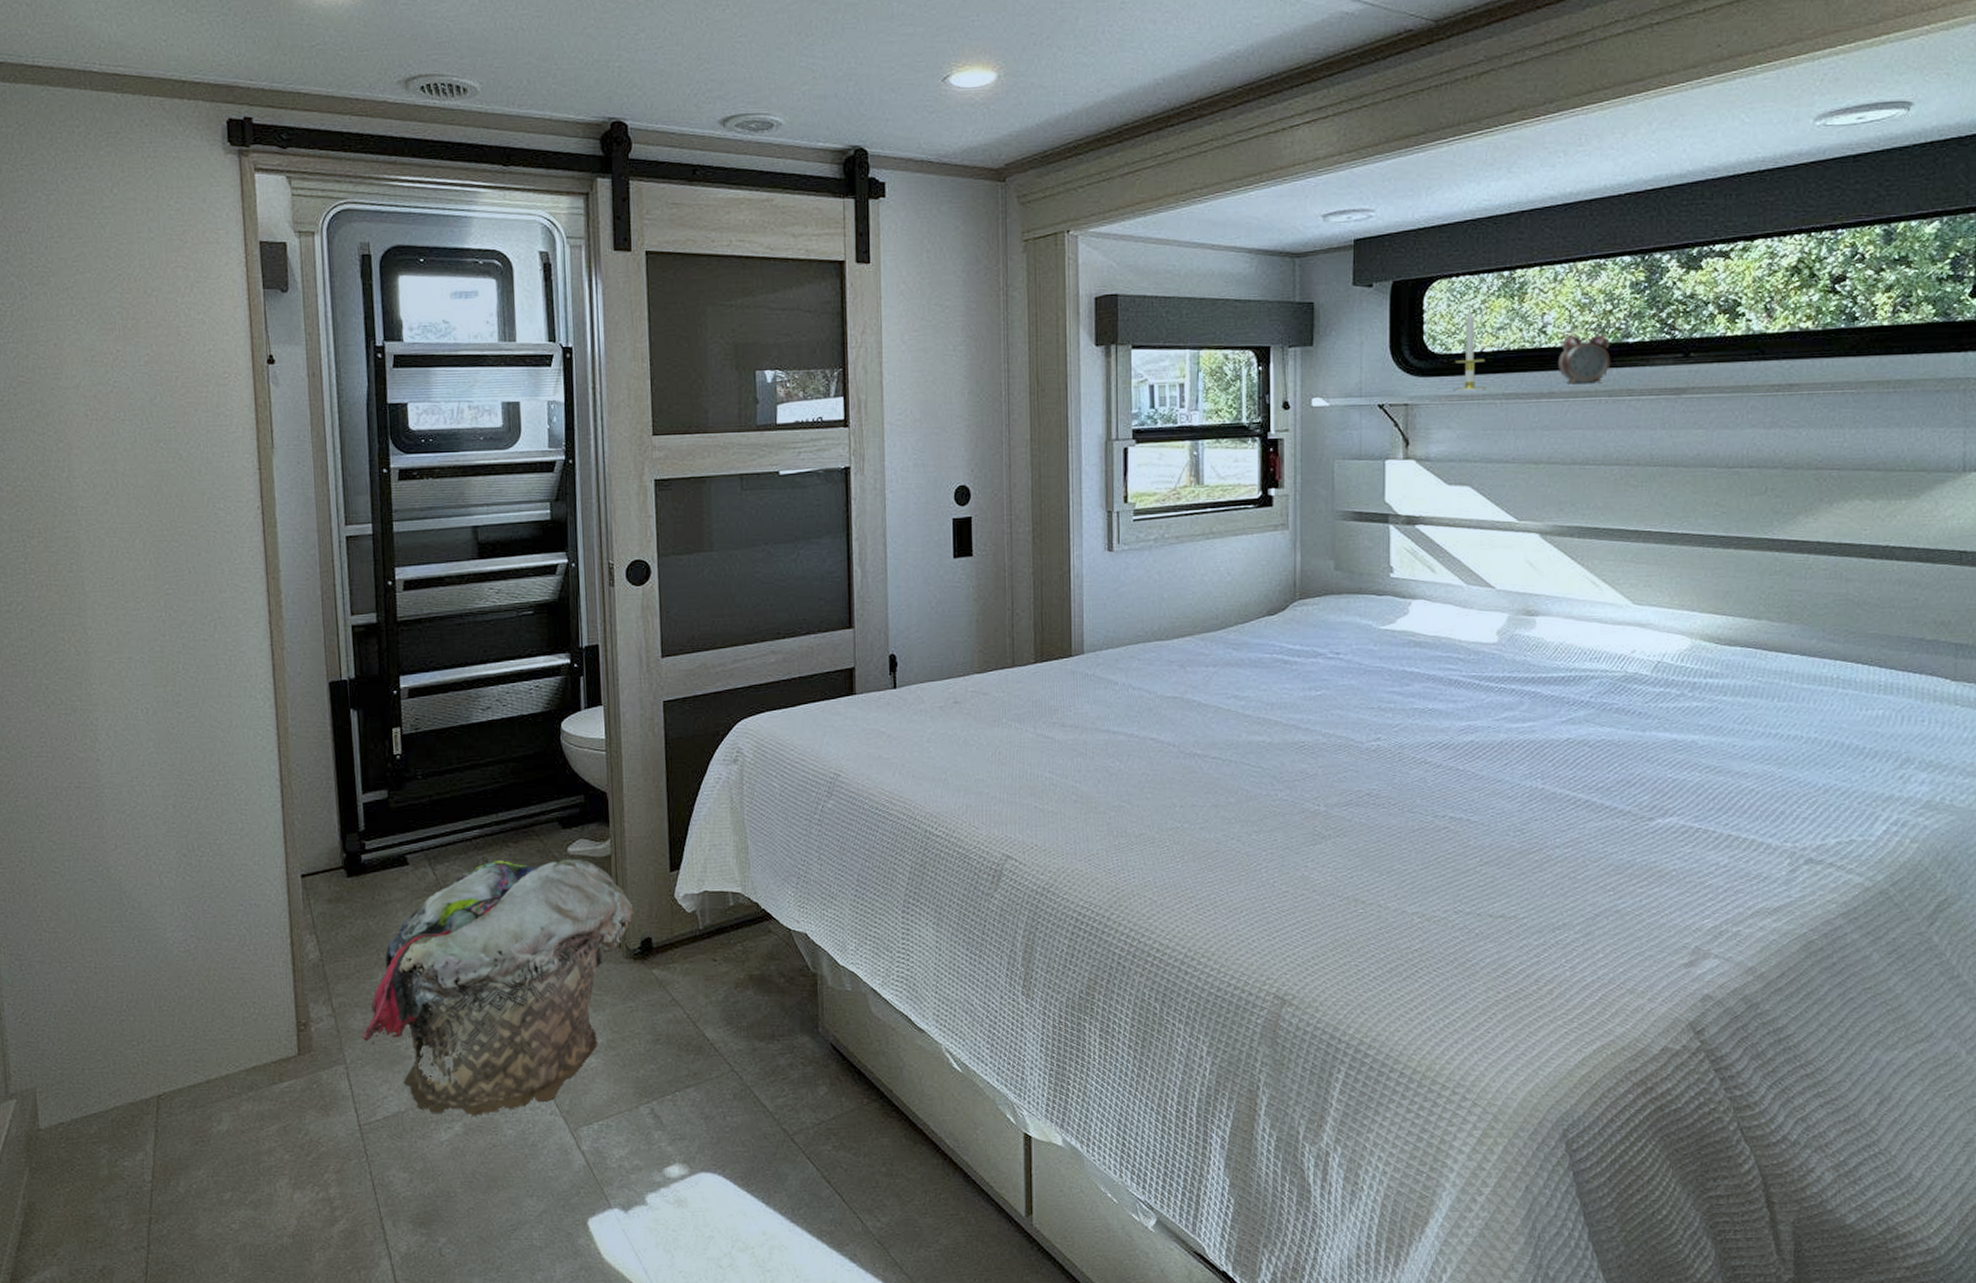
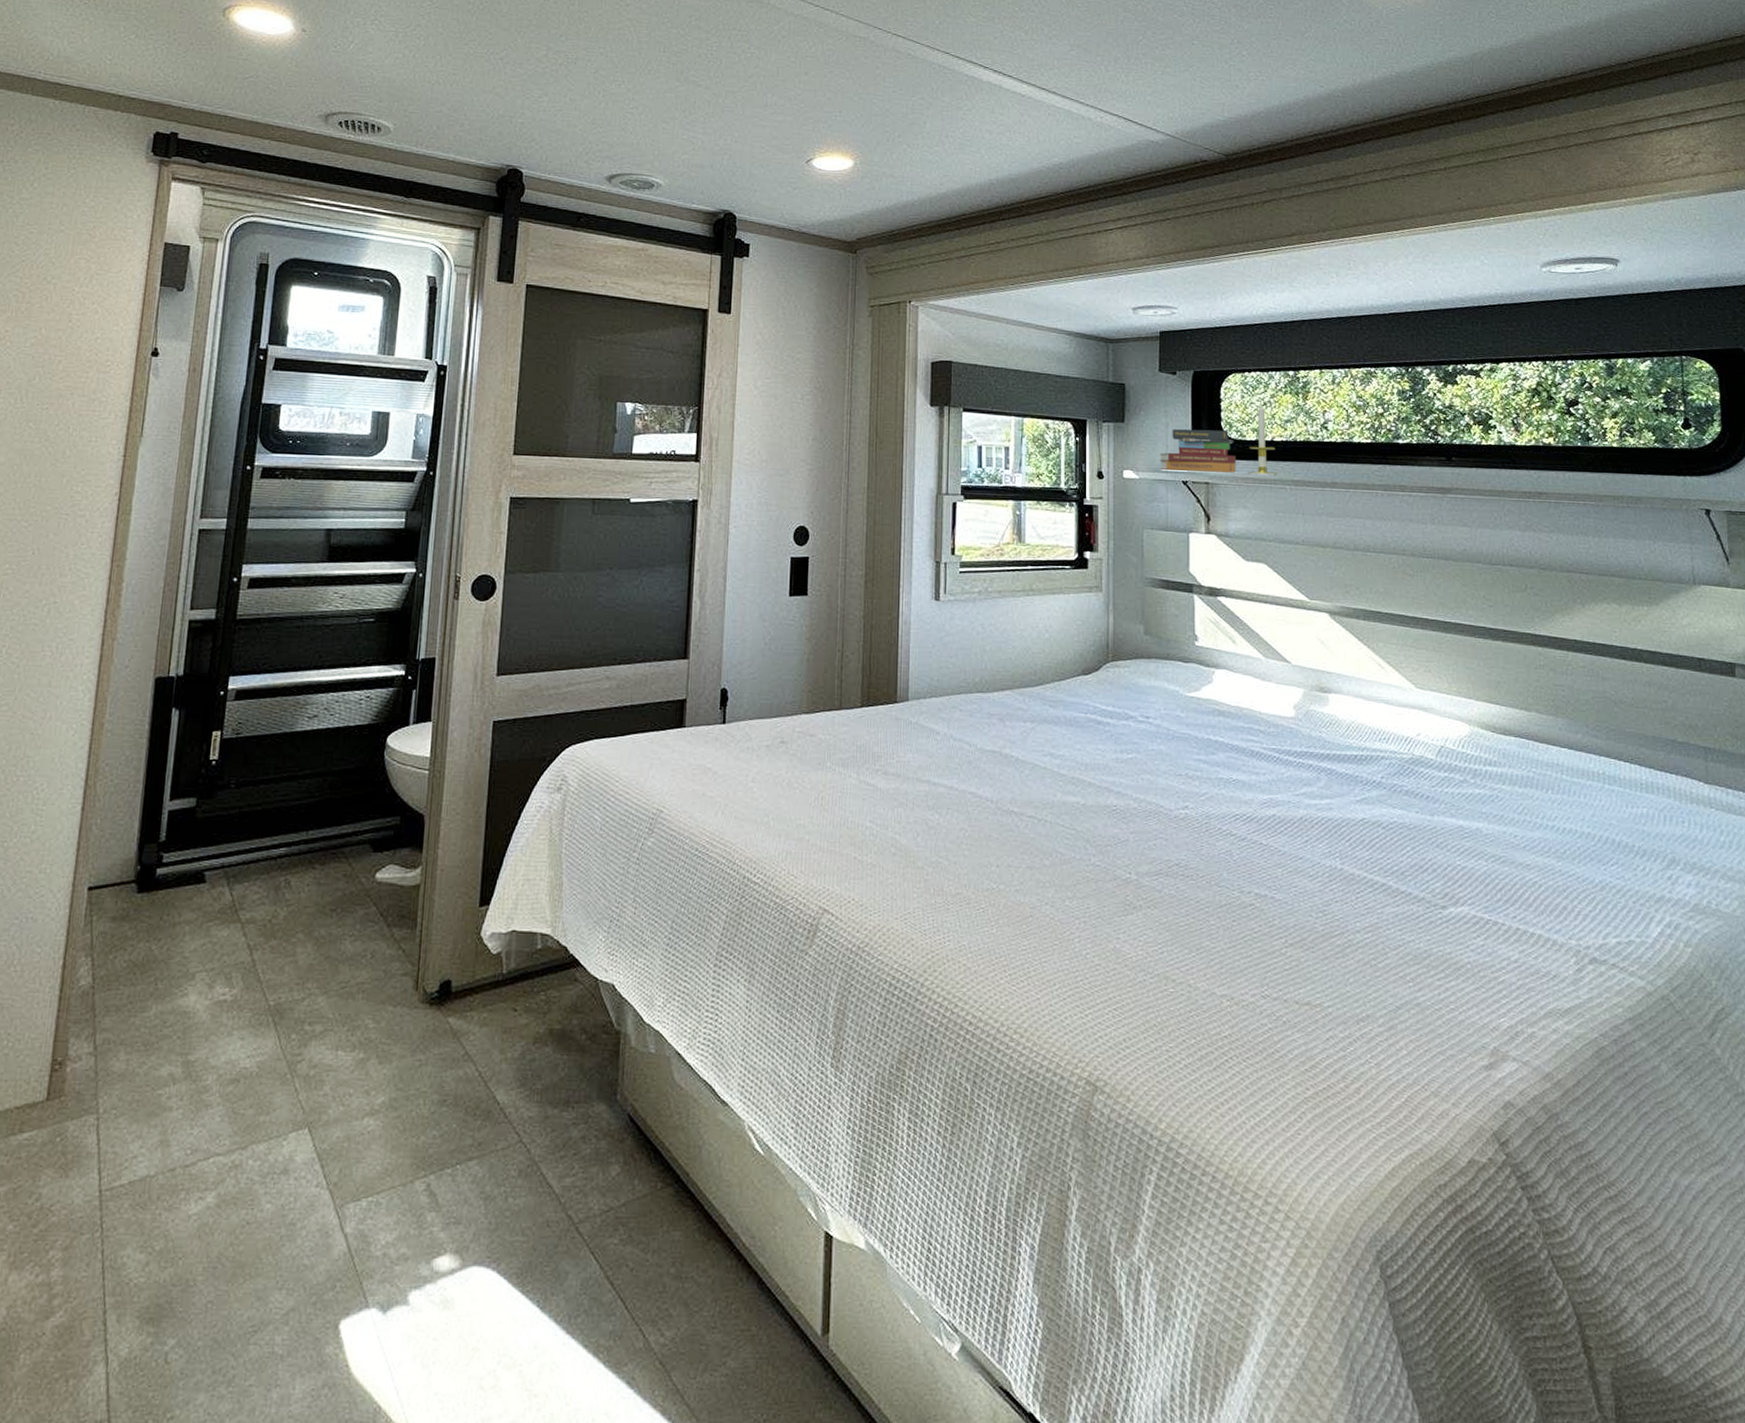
laundry basket: present [360,859,634,1117] -> none [120,882,436,1186]
books: none [1353,345,1440,395] -> present [1160,429,1236,473]
alarm clock: present [1557,328,1611,385] -> none [1338,427,1385,478]

